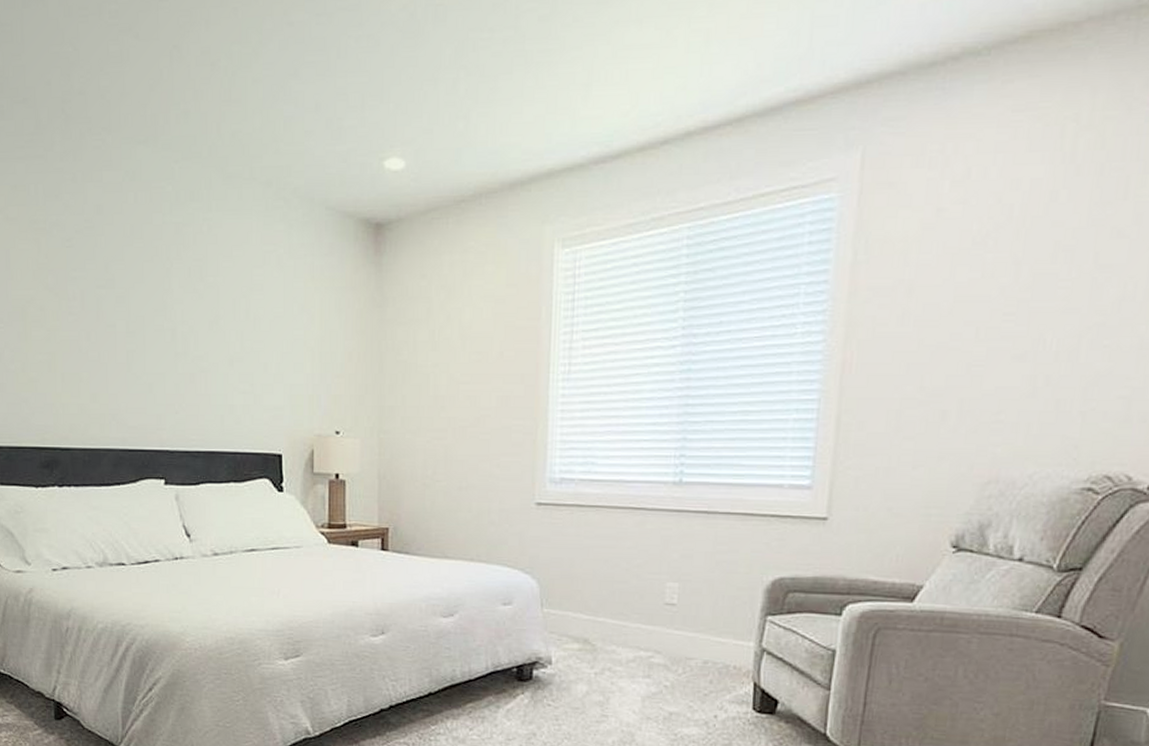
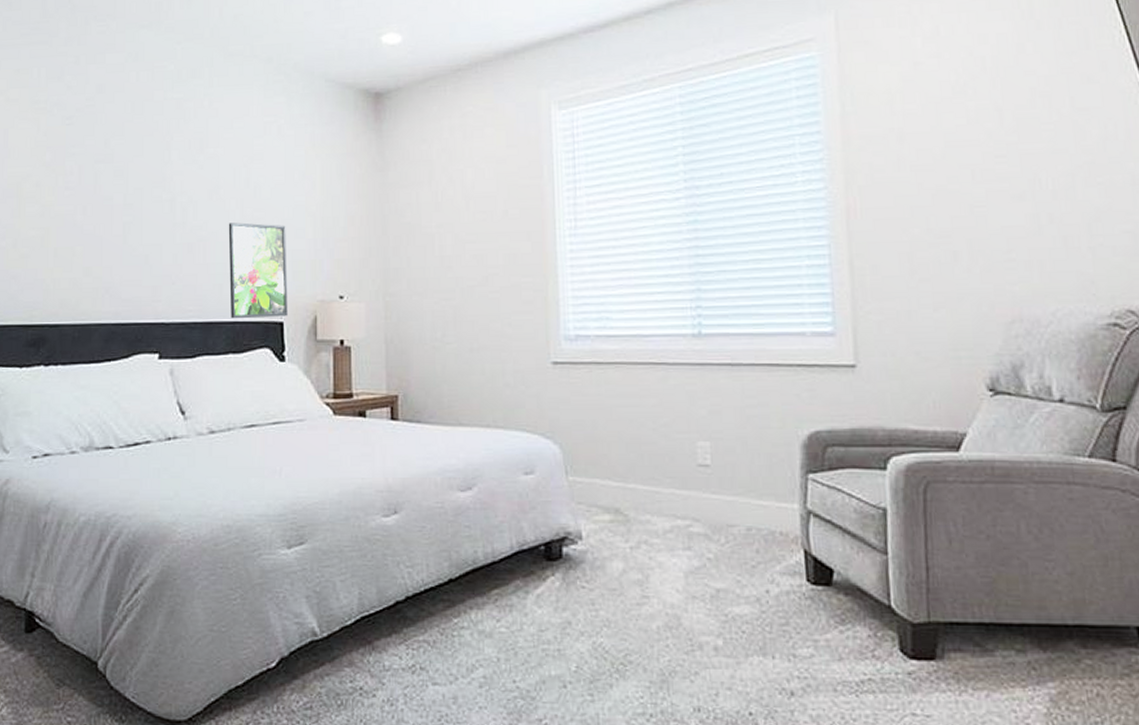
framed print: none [228,354,286,450] -> present [228,222,288,319]

